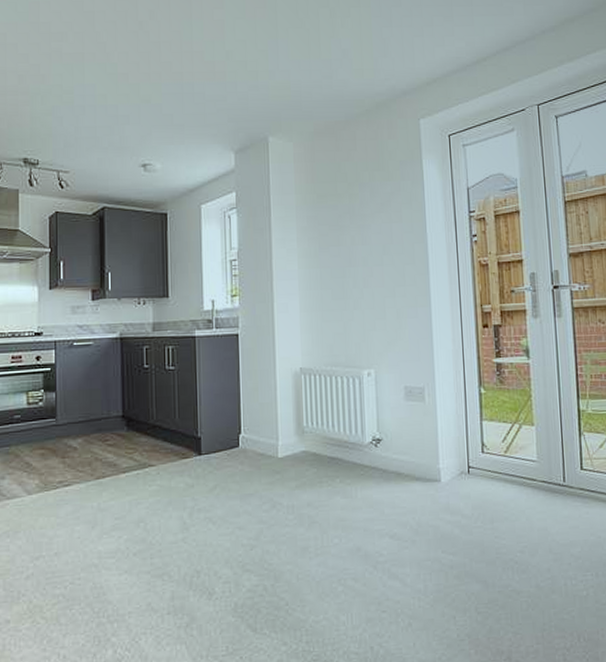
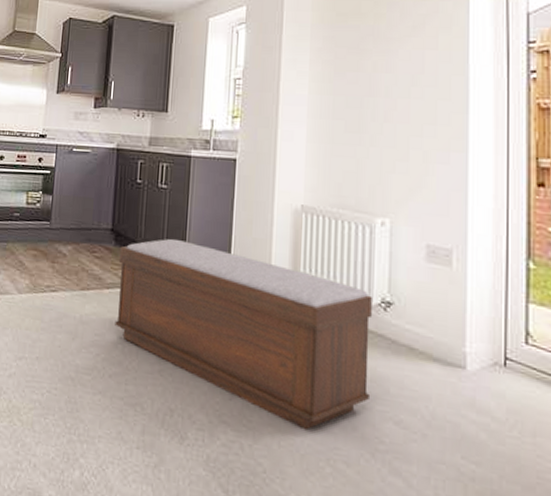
bench: none [133,415,369,561] -> present [115,238,372,430]

